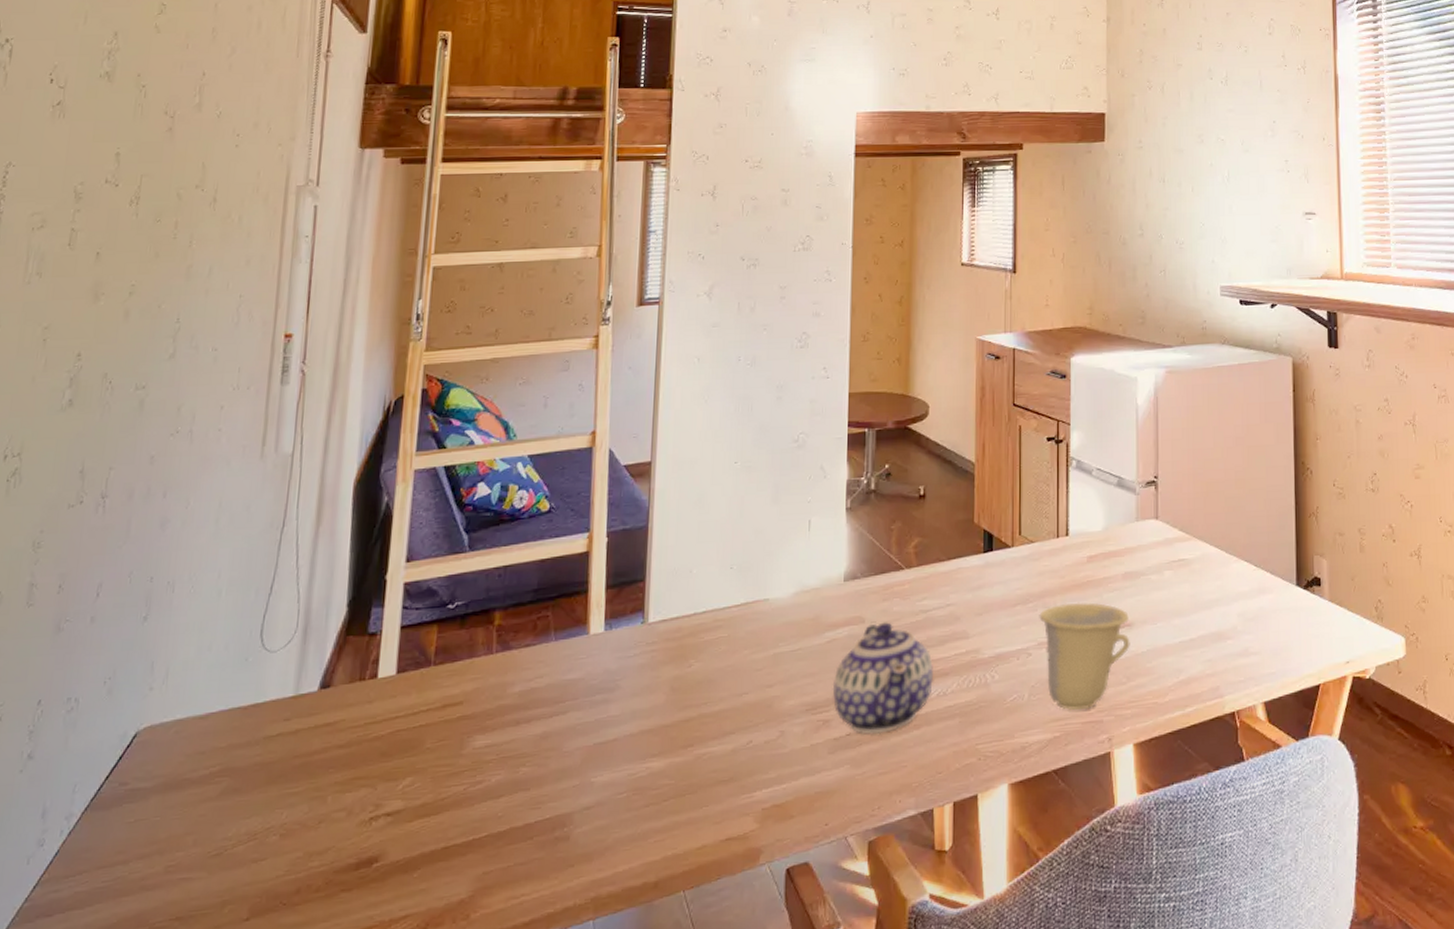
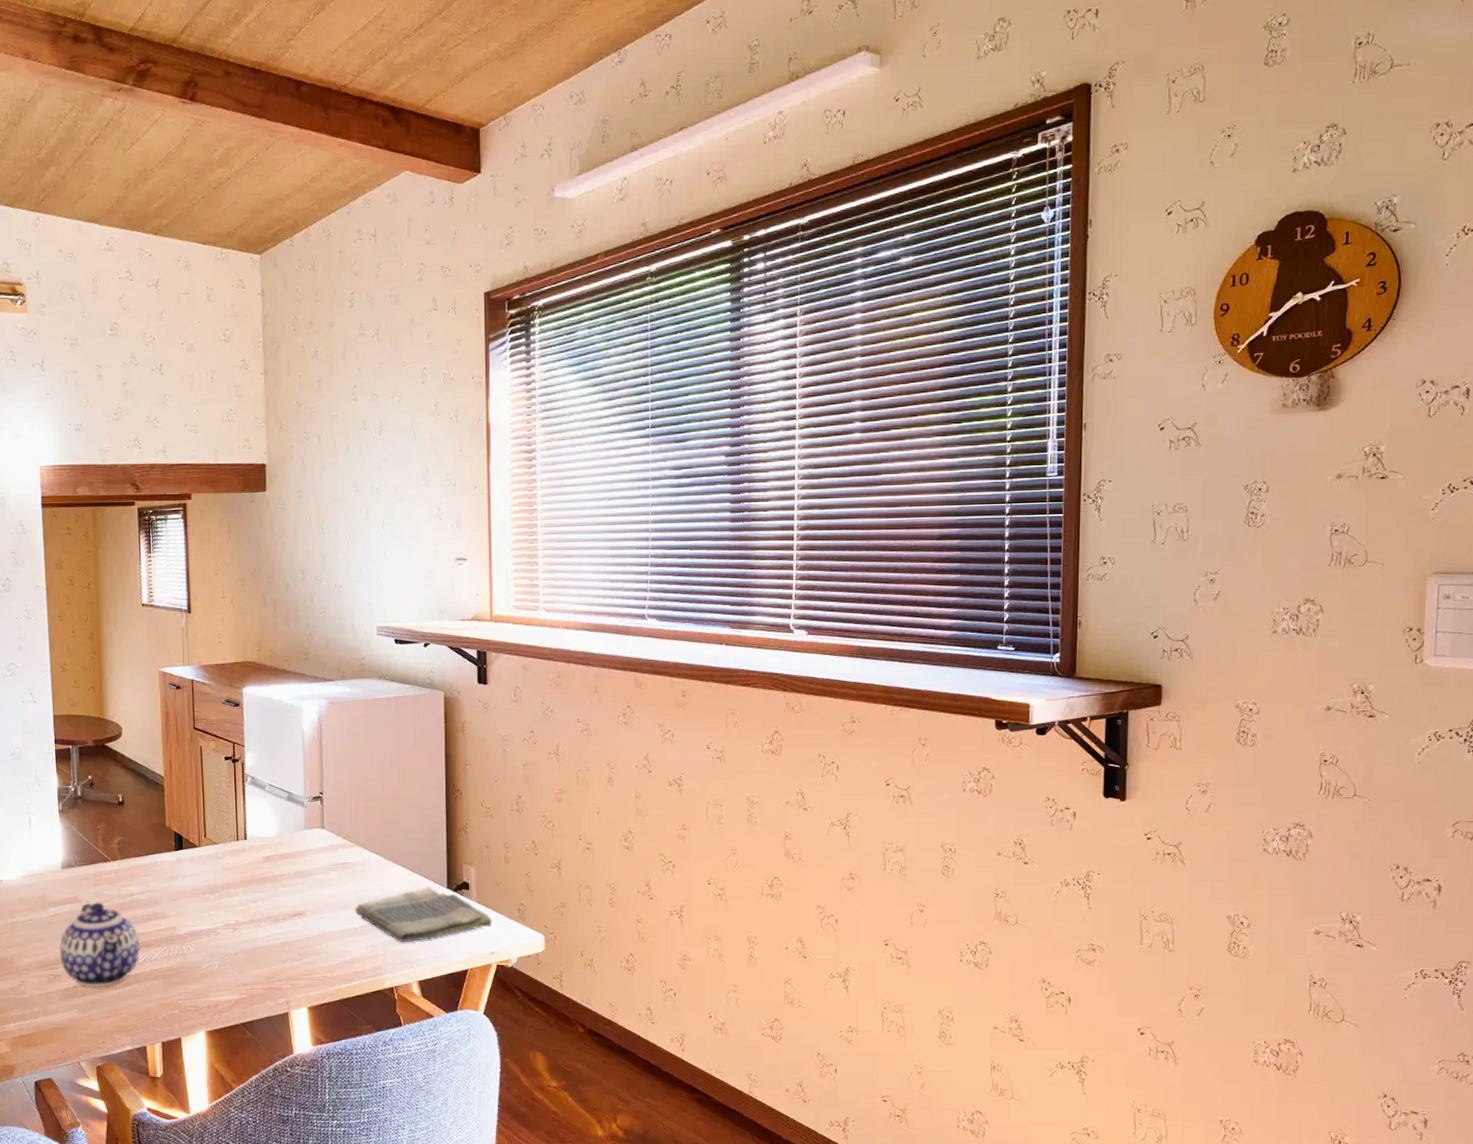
cup: present [1039,602,1130,711] -> none [224,893,303,979]
dish towel: none [1191,584,1347,655] -> present [354,887,492,943]

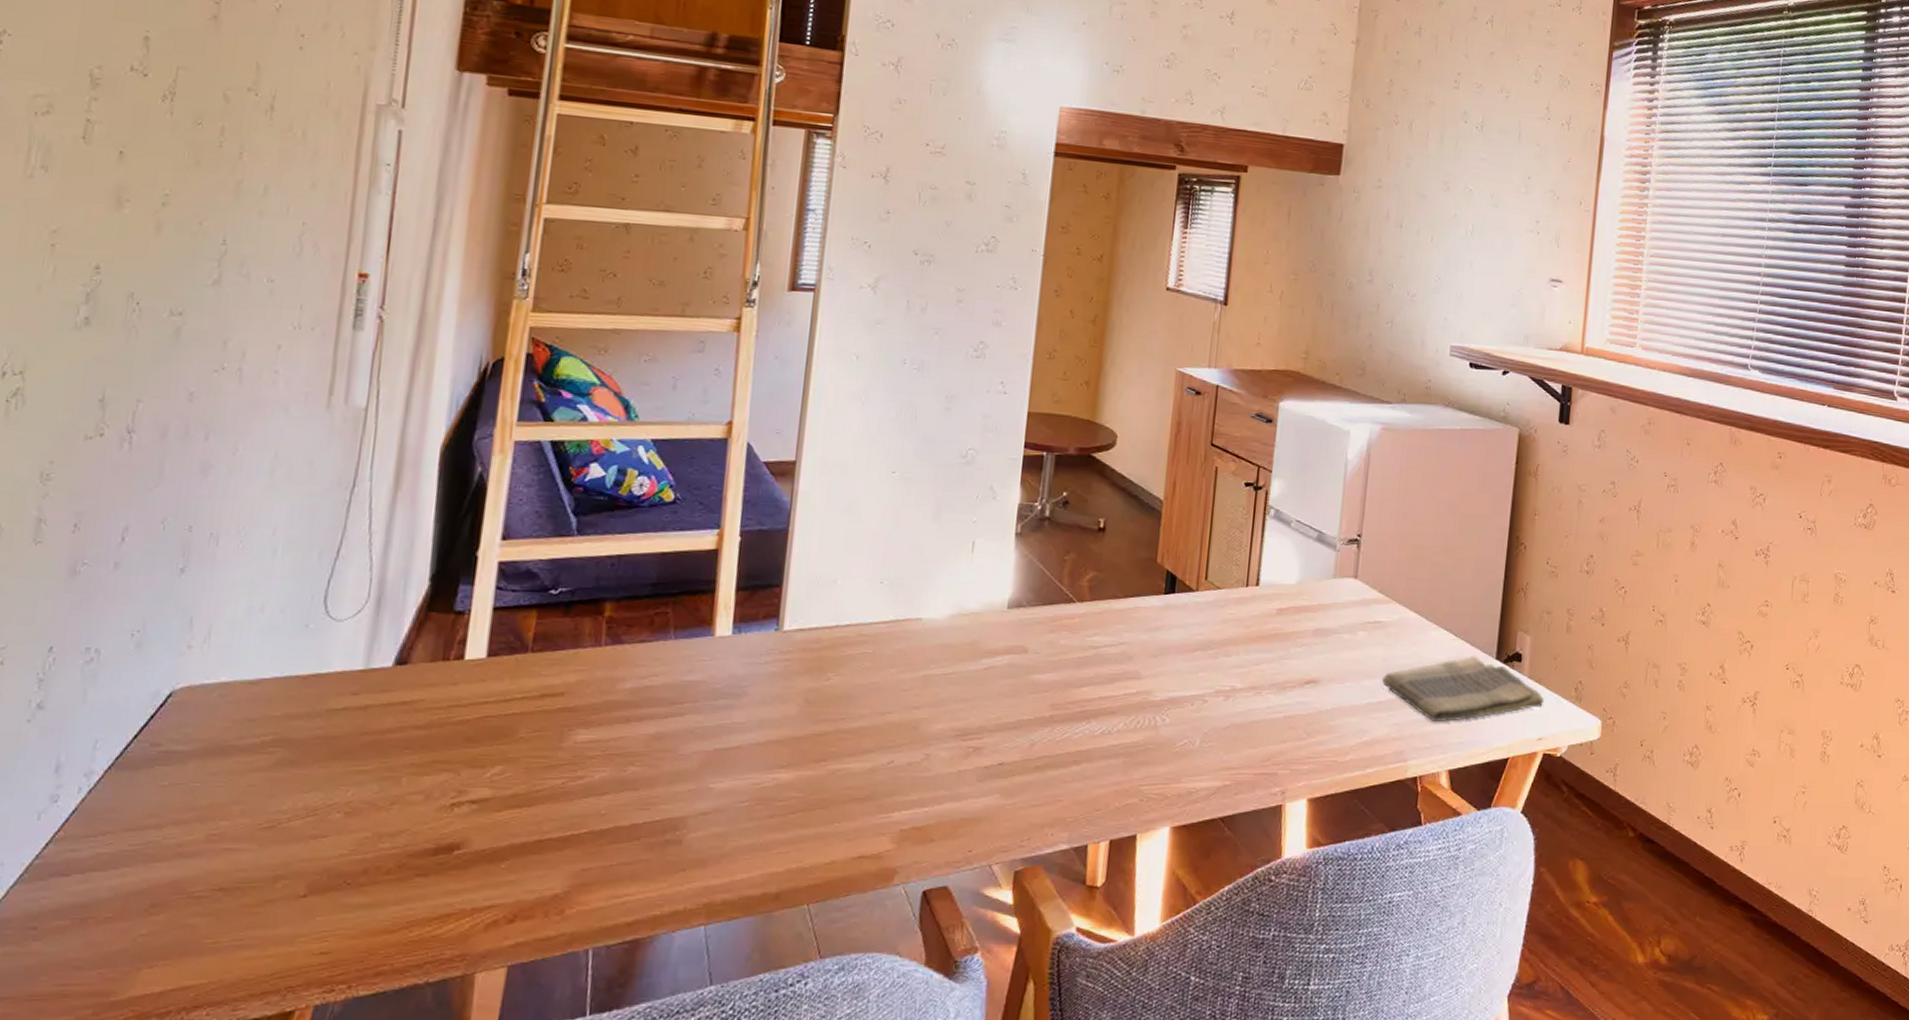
teapot: present [59,902,141,987] -> none [986,654,1100,766]

